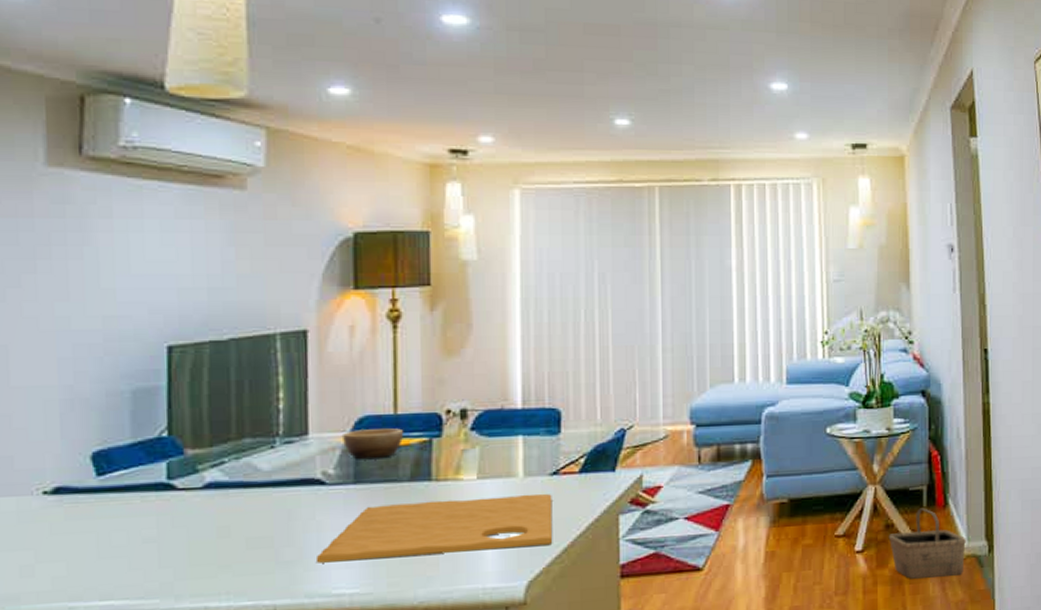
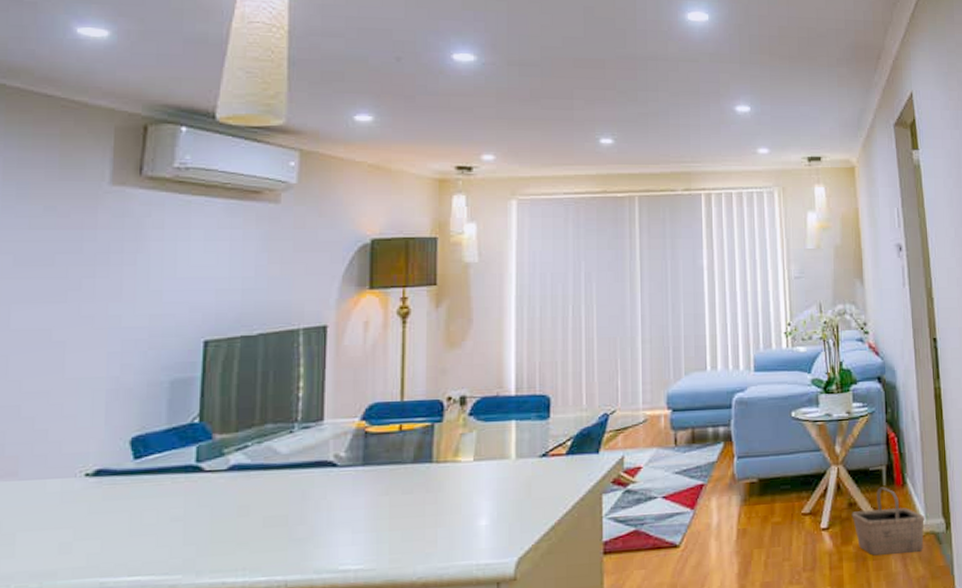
cutting board: present [315,493,553,563] -> none [325,474,542,541]
bowl: present [343,428,404,459] -> none [354,414,409,442]

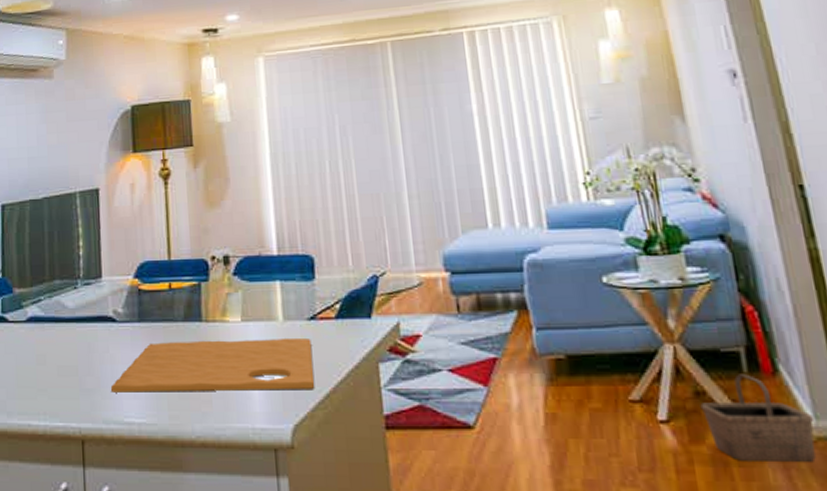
cutting board: none [325,474,542,541] -> present [110,337,315,393]

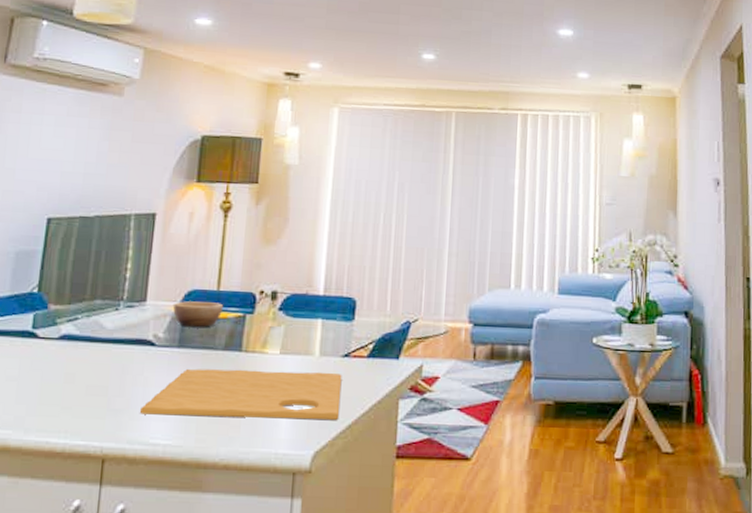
bowl: none [128,273,177,300] -> present [173,301,224,327]
basket: present [700,374,816,462] -> none [647,424,725,494]

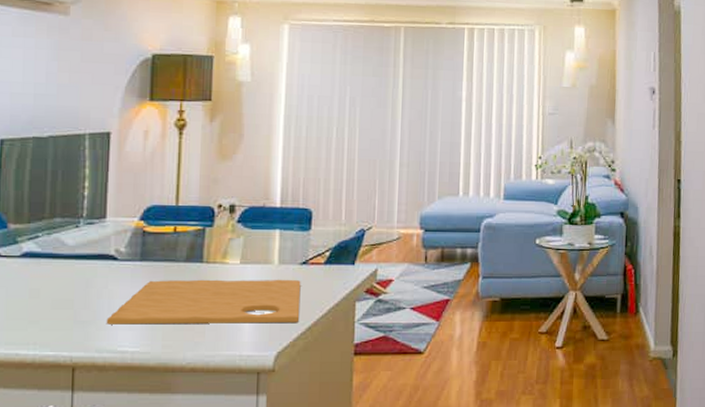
bowl: present [173,301,224,327] -> none [133,217,183,241]

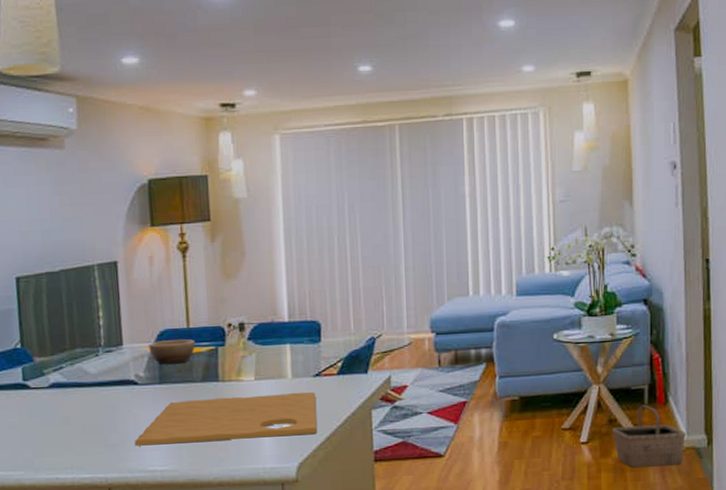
bowl: none [133,217,183,241] -> present [149,339,196,364]
basket: none [585,314,654,375] -> present [611,405,687,468]

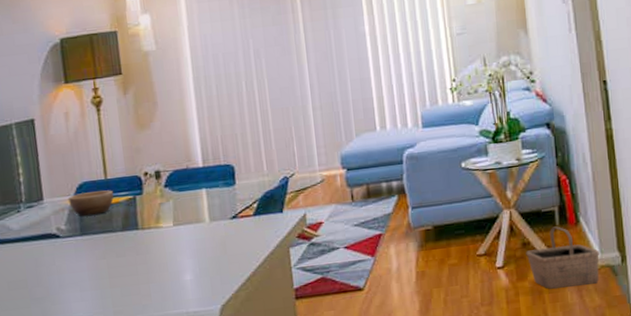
cutting board: present [134,392,318,446] -> none [59,234,238,298]

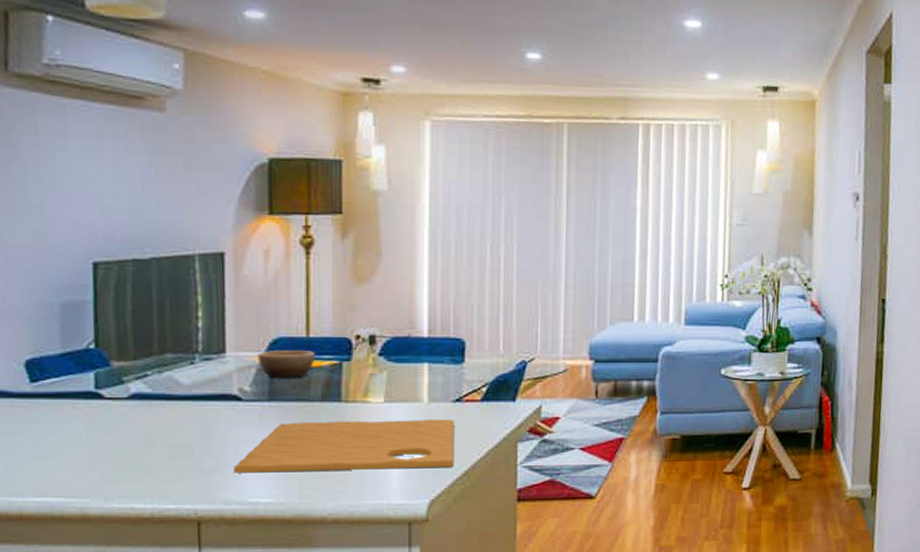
cutting board: none [59,234,238,298] -> present [233,418,455,473]
basket: present [526,226,600,289] -> none [775,450,852,517]

